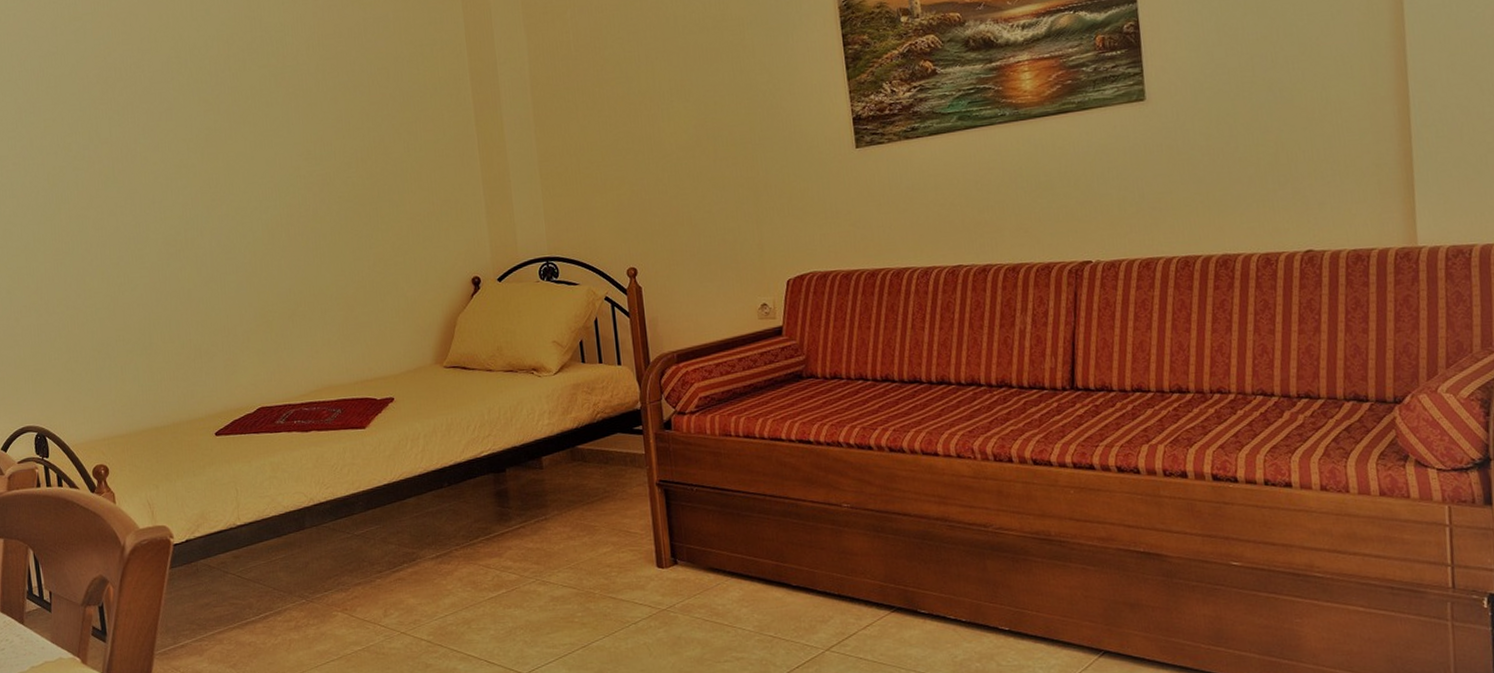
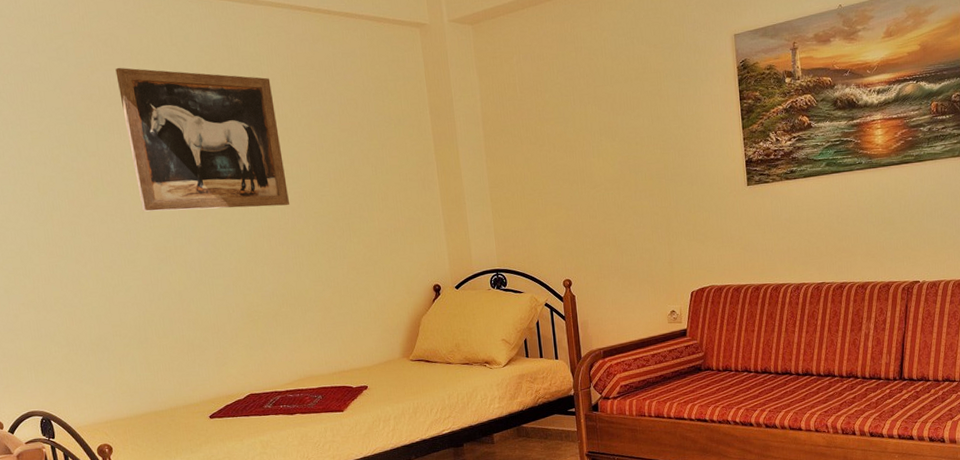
wall art: none [133,46,311,202] -> present [115,67,289,212]

